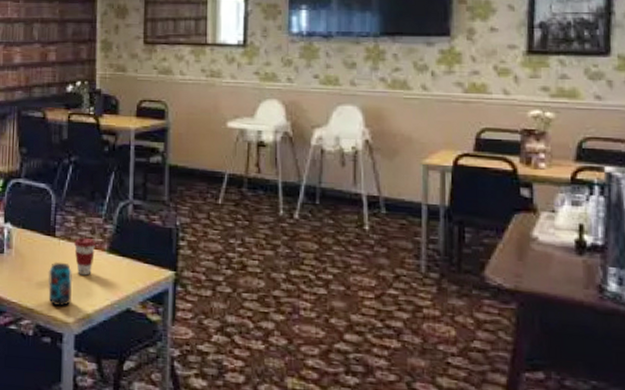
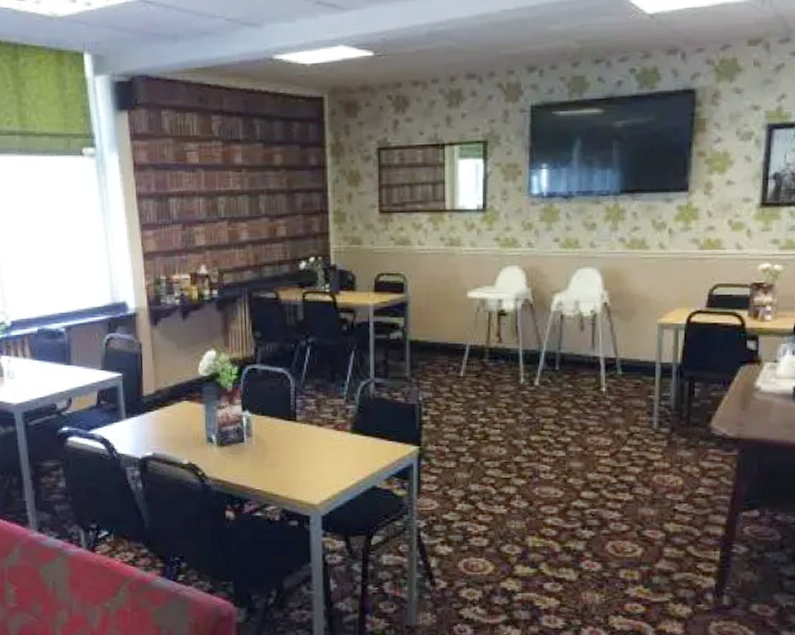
beverage can: present [48,261,73,306] -> none [291,446,317,489]
coffee cup: present [74,238,95,276] -> none [316,420,338,458]

